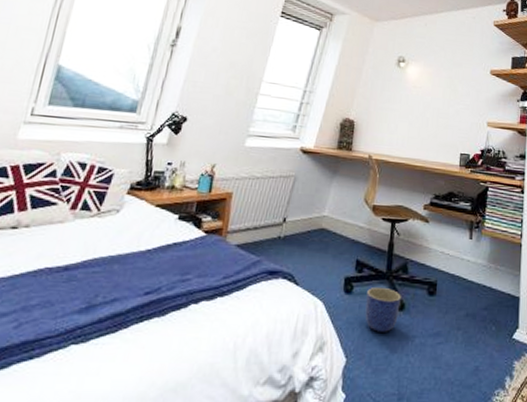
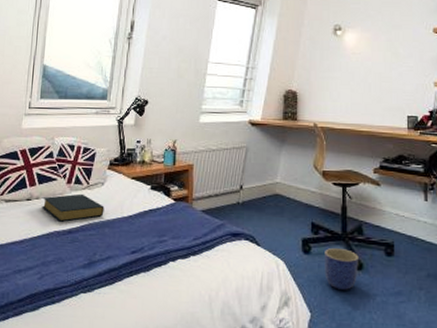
hardback book: none [32,222,117,256] -> present [42,193,104,222]

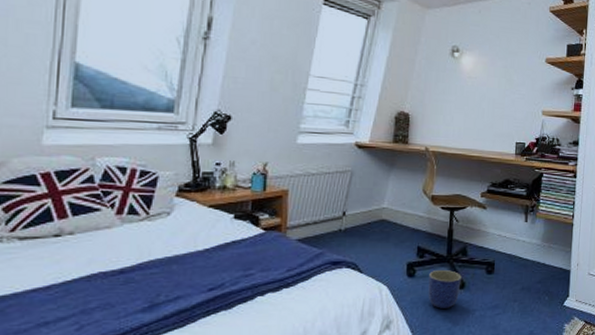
hardback book: present [42,193,104,222] -> none [78,226,171,261]

